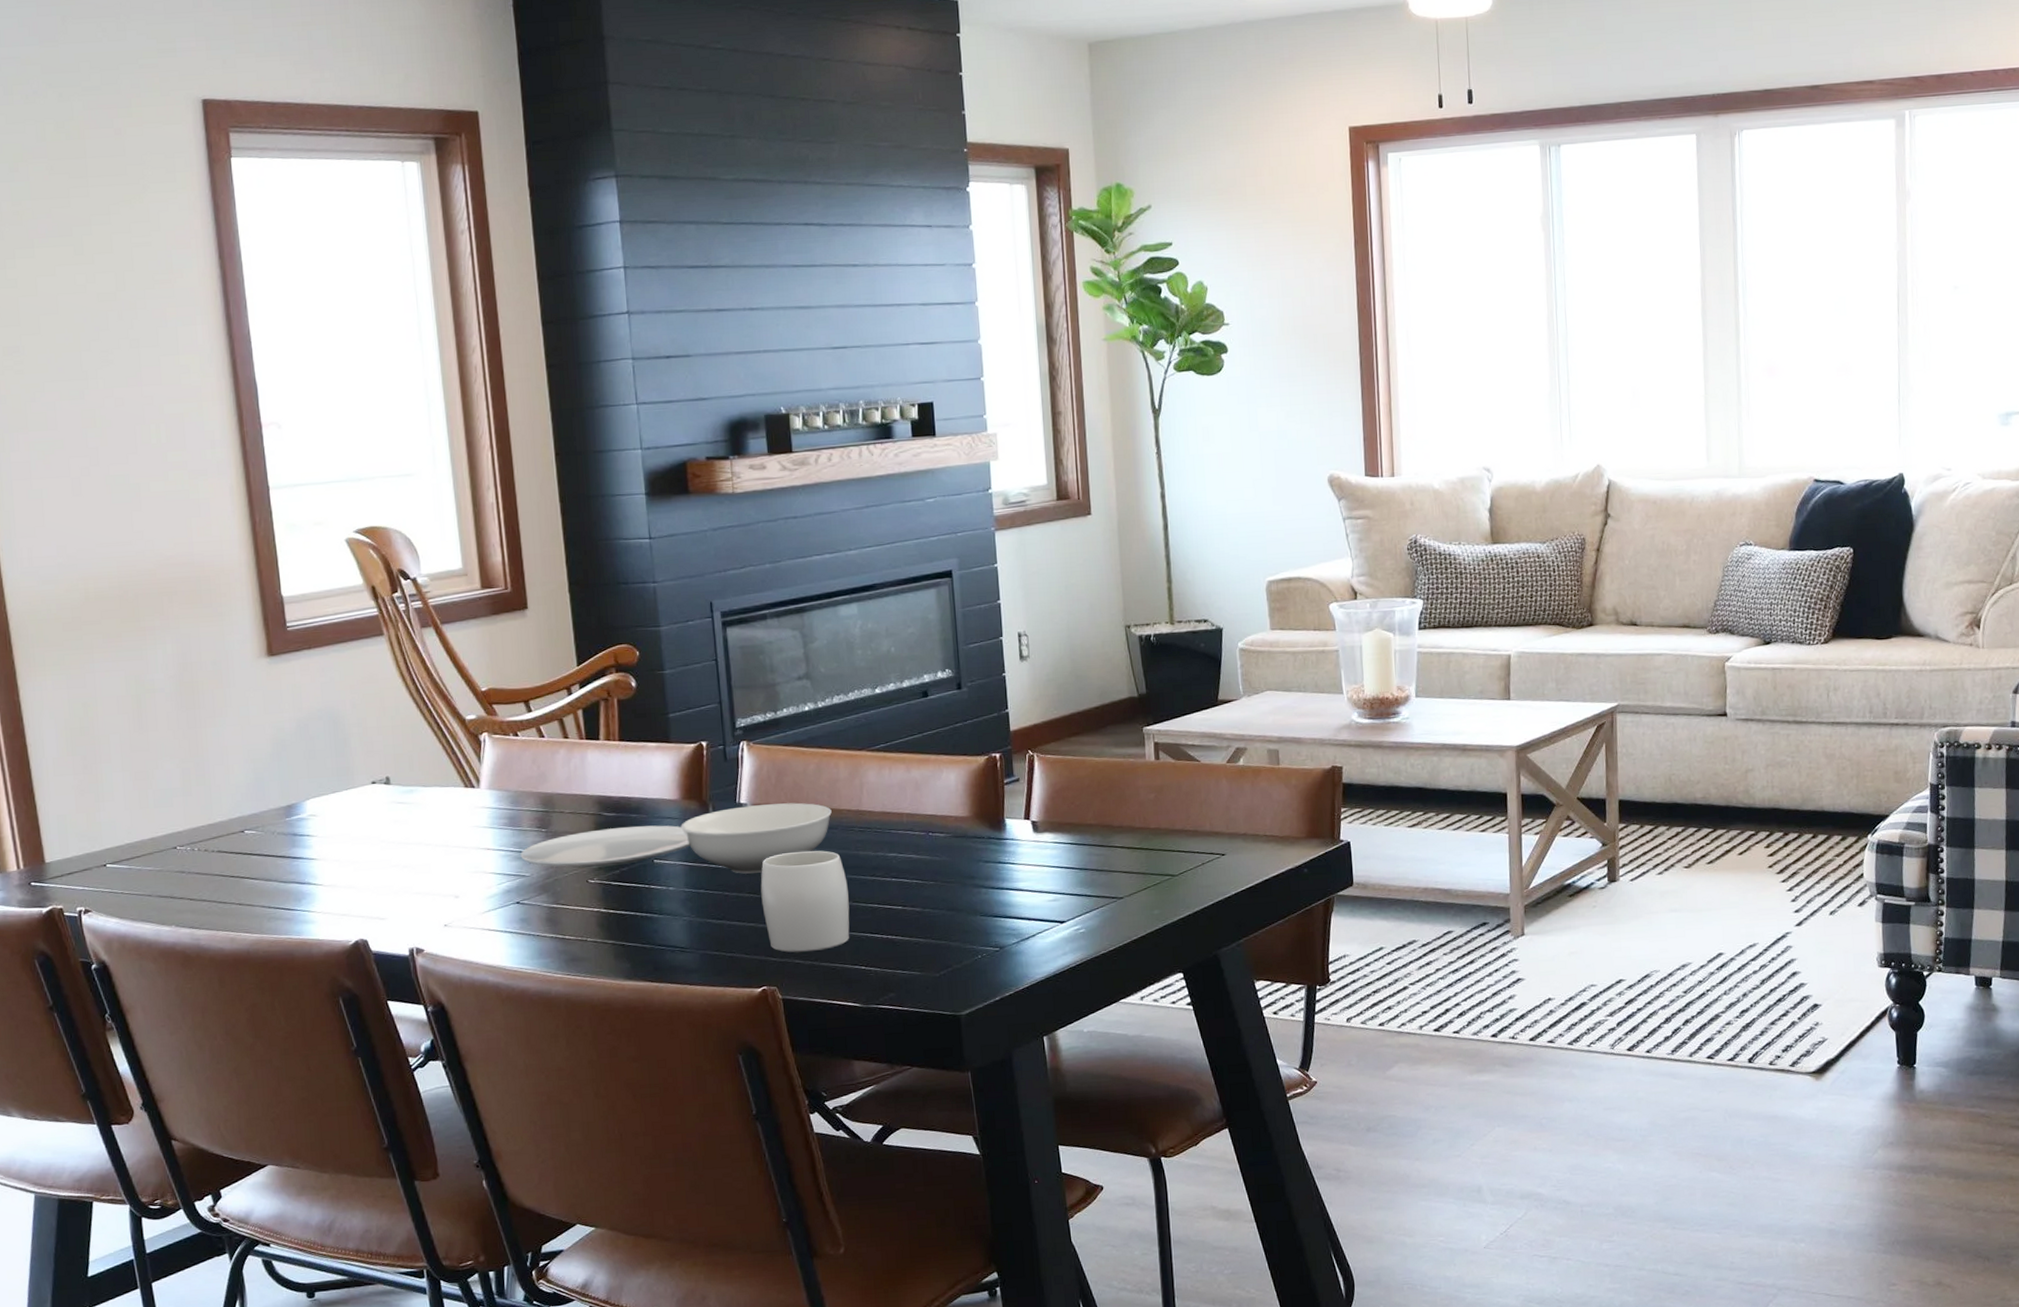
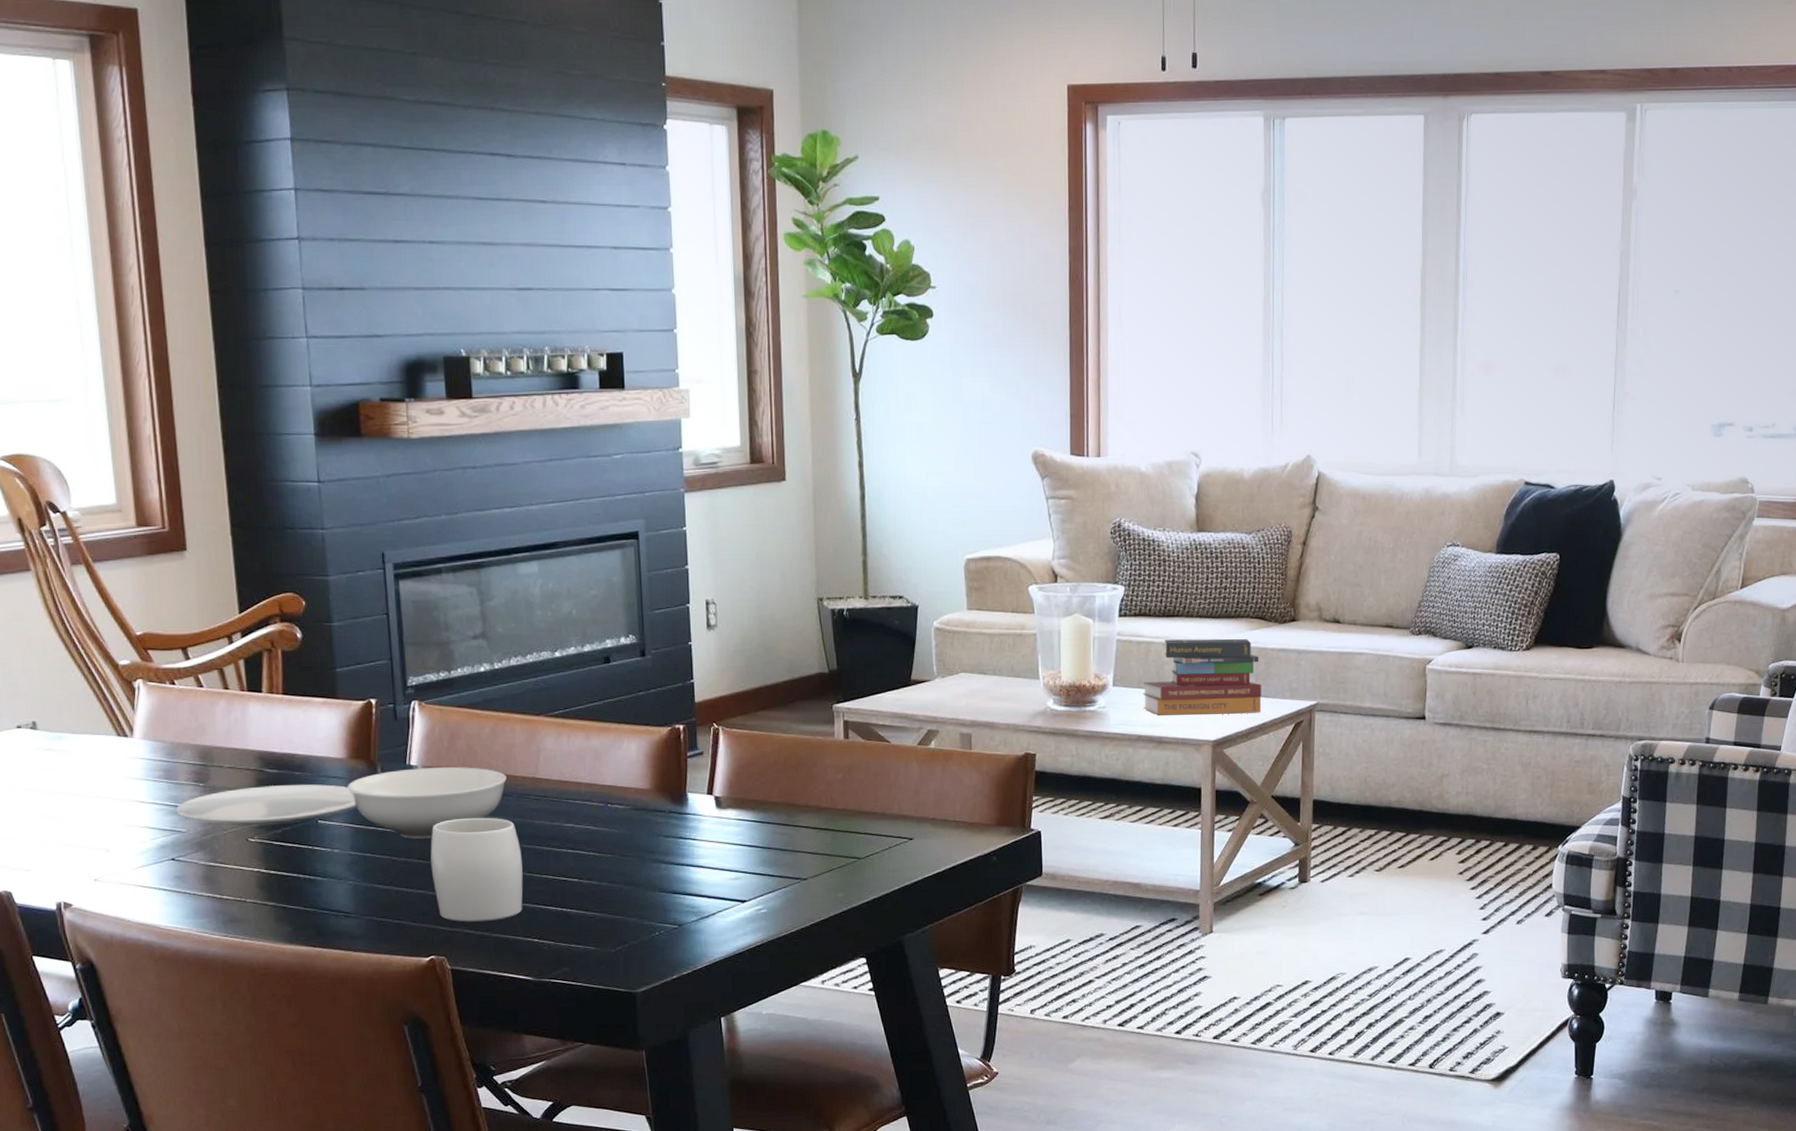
books: none [1444,645,1563,724] -> present [1142,638,1262,716]

